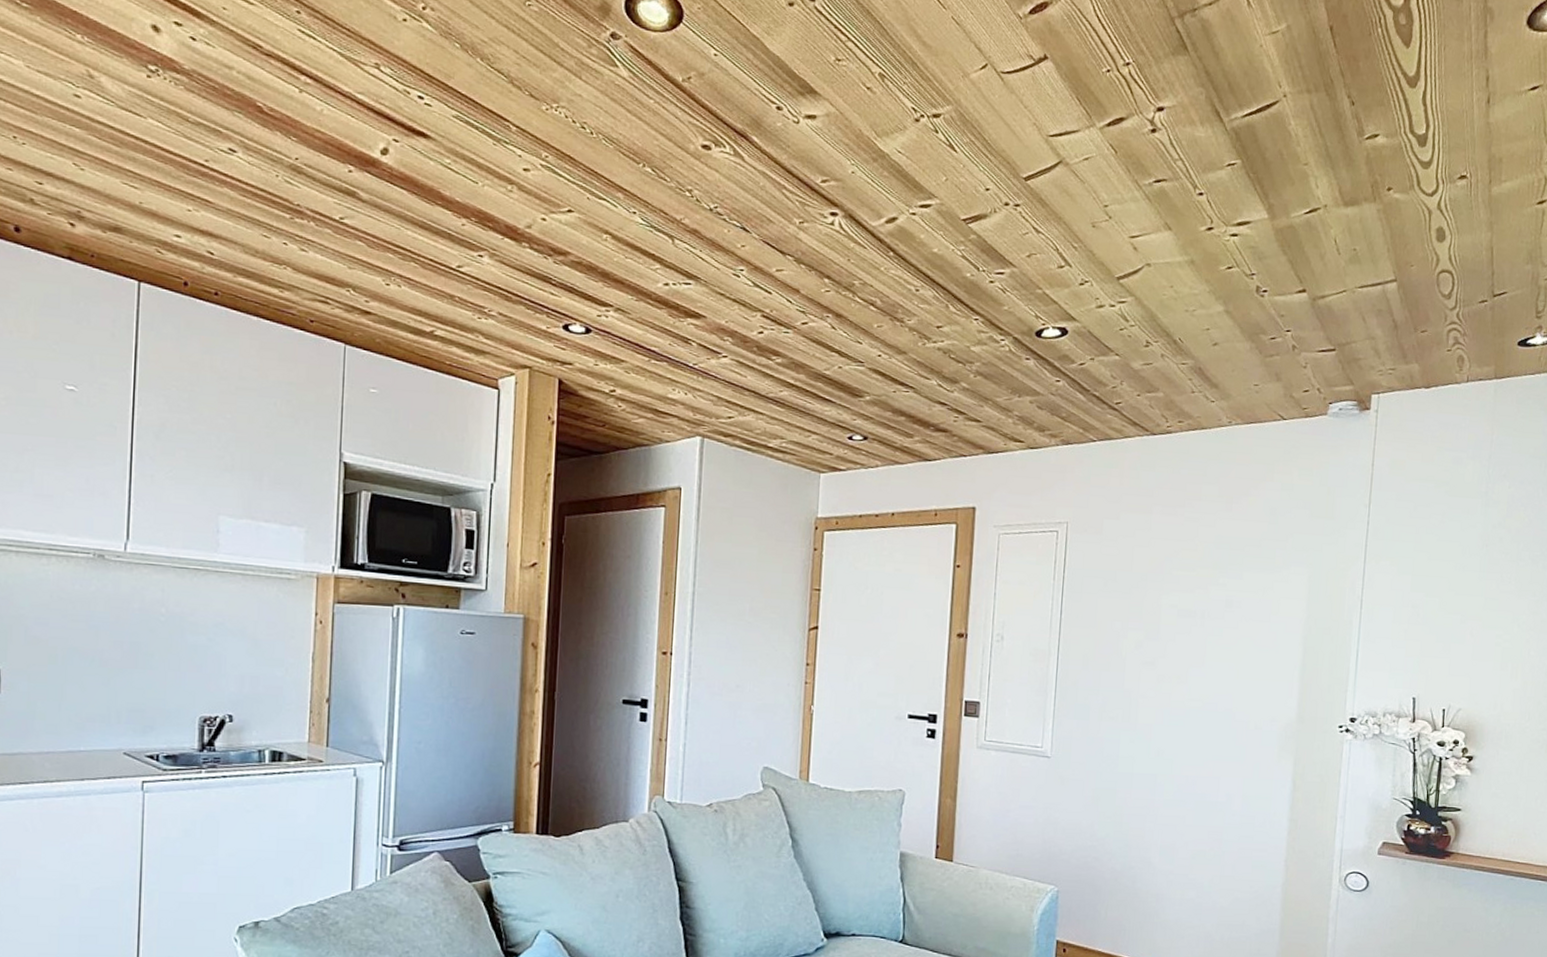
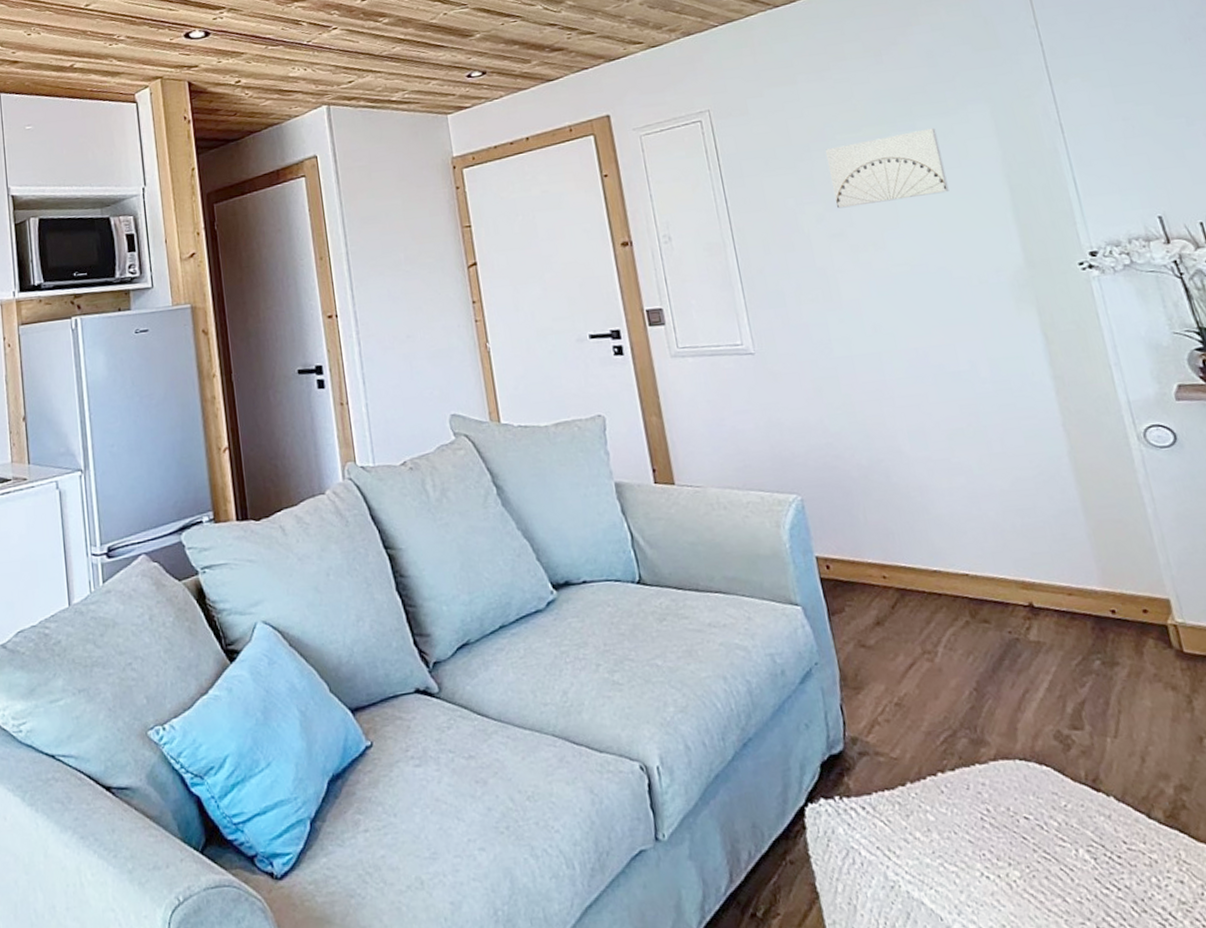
wall art: none [1156,580,1258,643] -> present [825,128,949,209]

